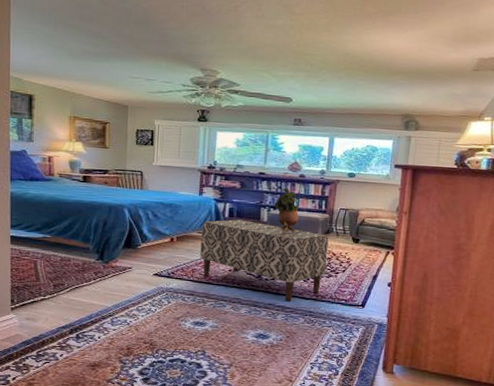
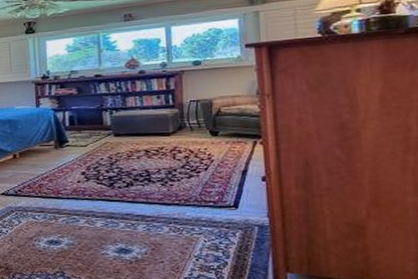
bench: present [200,219,329,302] -> none [43,126,185,210]
potted plant: present [274,188,299,231] -> none [116,87,145,133]

